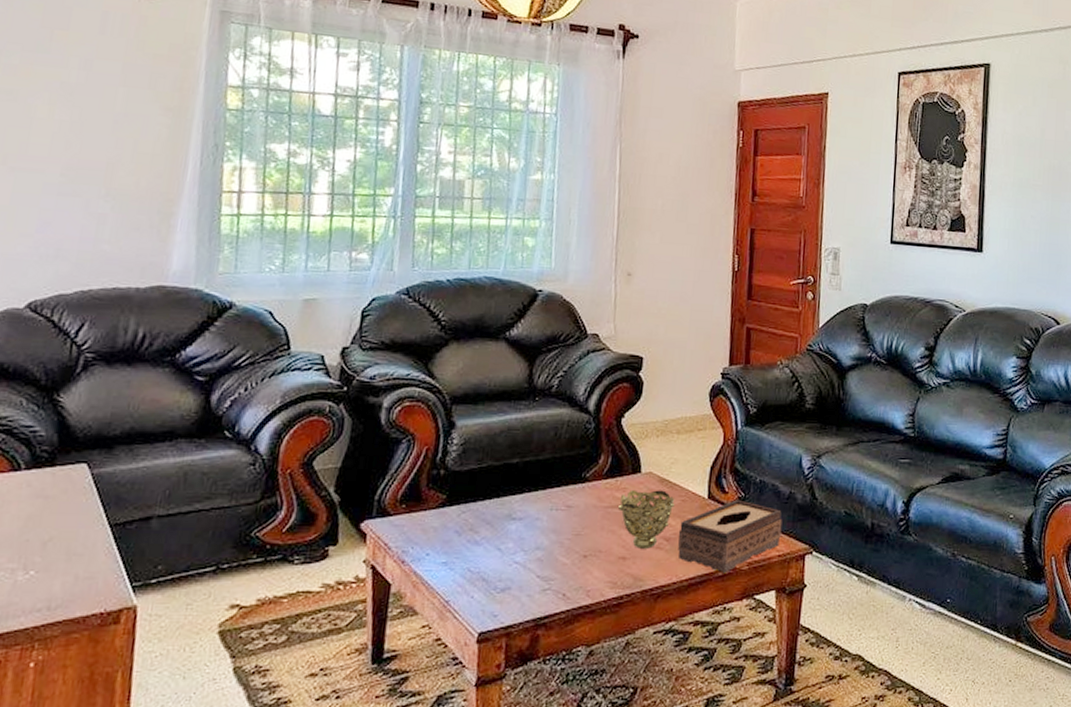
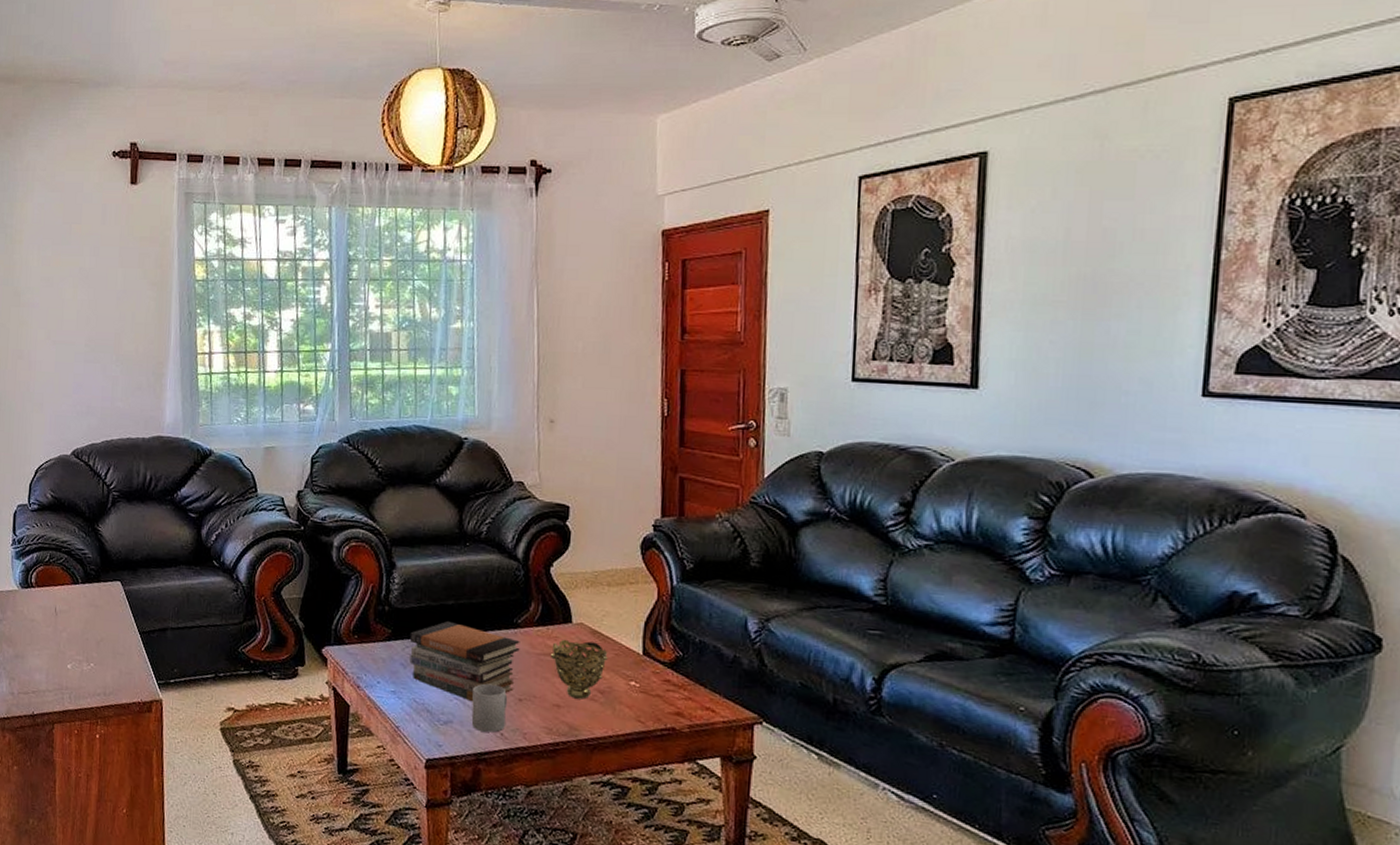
book stack: none [465,481,588,564] -> present [409,621,520,702]
mug: none [531,543,572,594] -> present [471,683,508,733]
tissue box: present [678,499,782,572] -> none [612,658,727,732]

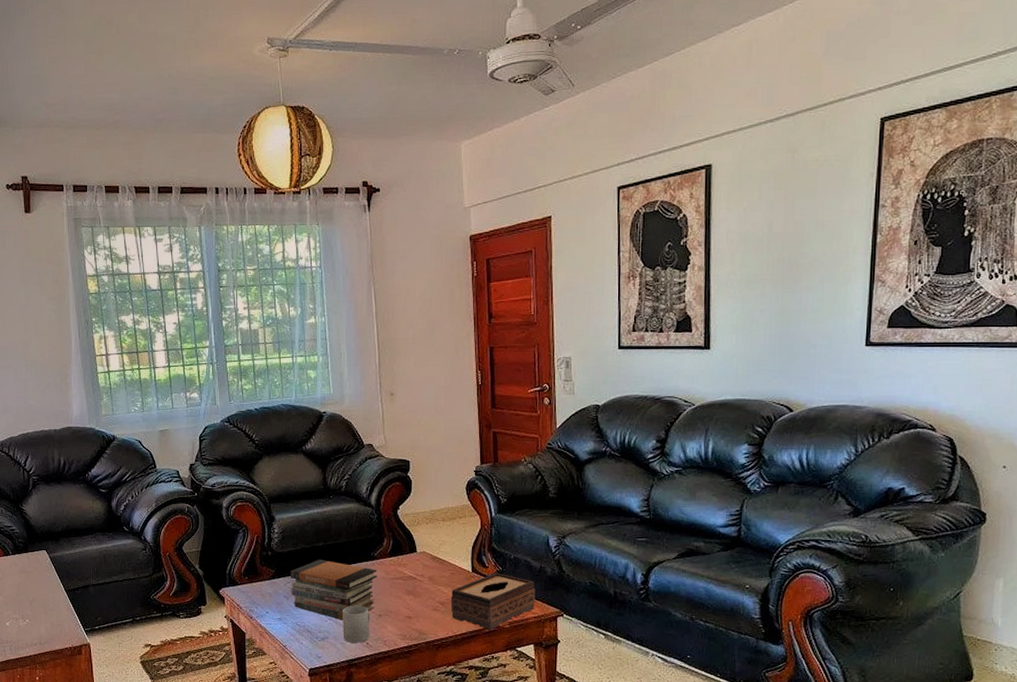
decorative bowl: present [551,639,608,700] -> none [402,565,446,610]
tissue box: none [612,658,727,732] -> present [450,572,536,629]

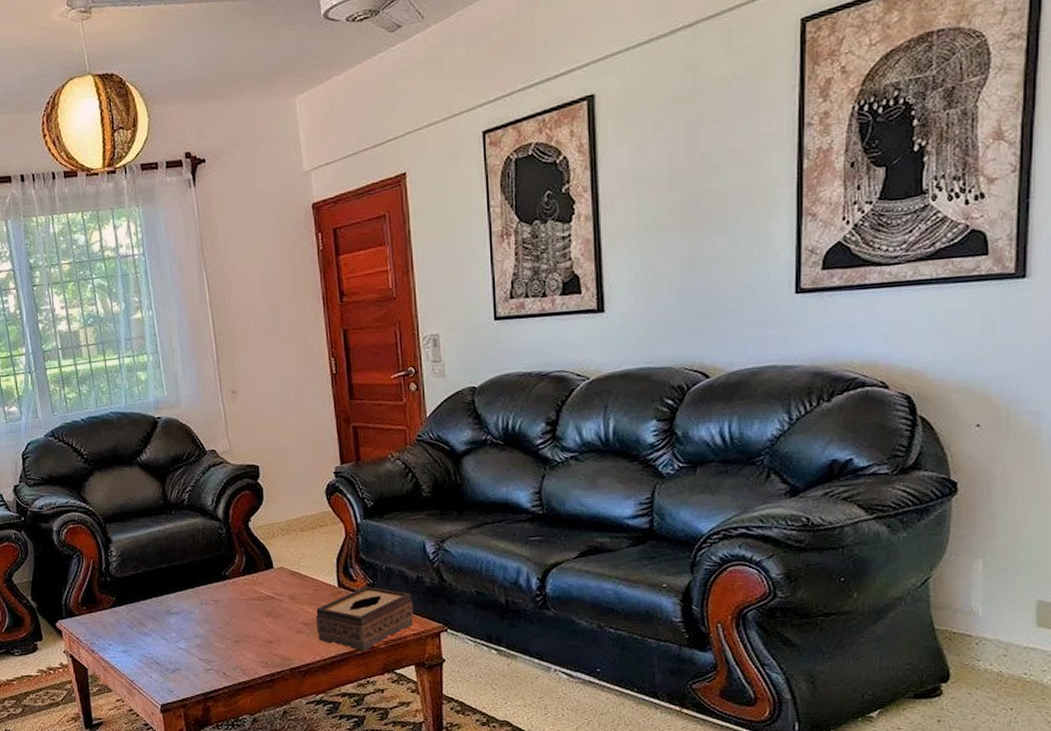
book stack: present [290,560,377,621] -> none [132,583,231,650]
mug: present [343,605,370,643] -> none [194,631,226,673]

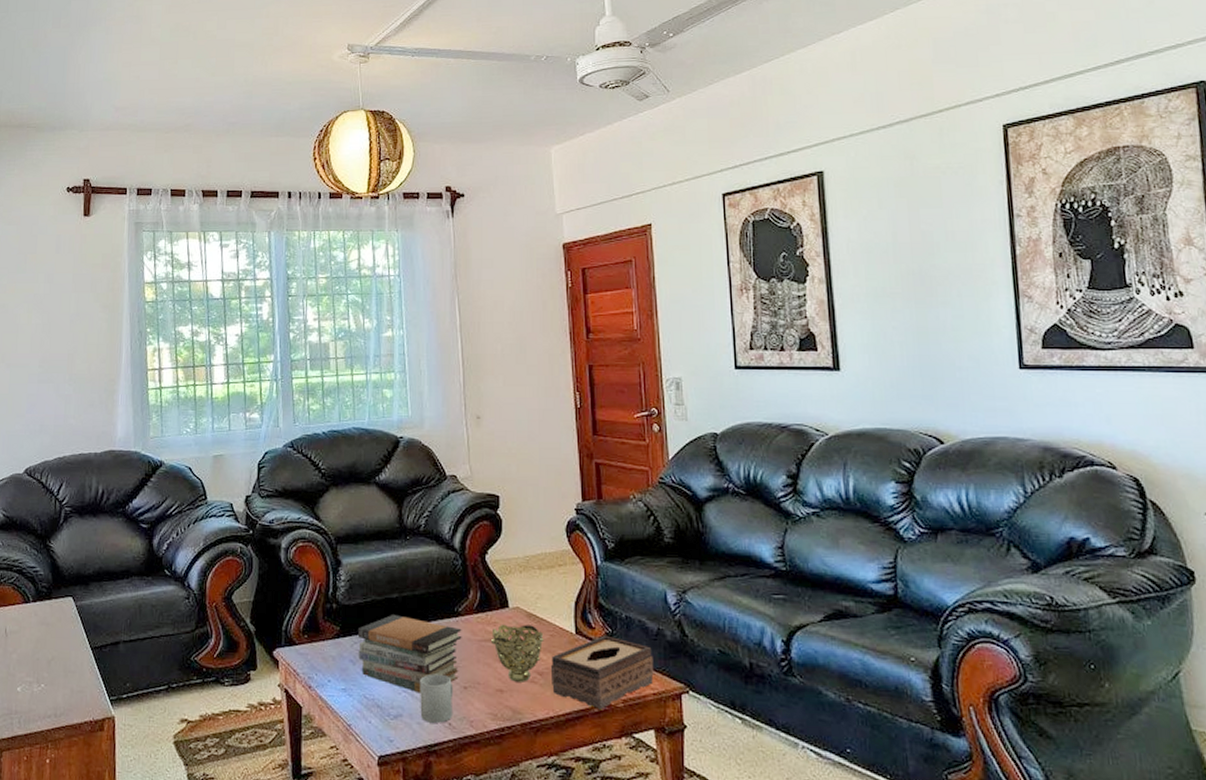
book stack: none [132,583,231,650] -> present [357,615,462,694]
mug: none [194,631,226,673] -> present [420,673,454,723]
decorative bowl: none [258,582,308,633] -> present [491,624,544,682]

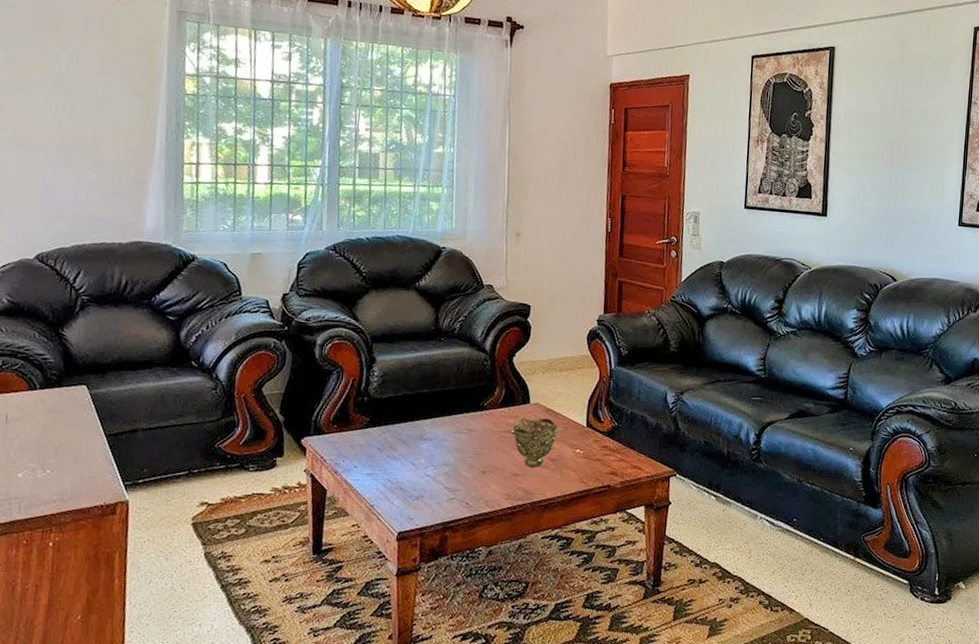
book stack: present [357,615,462,694] -> none [385,408,486,477]
mug: present [420,673,454,723] -> none [440,460,473,503]
tissue box: present [550,635,654,709] -> none [561,428,650,489]

